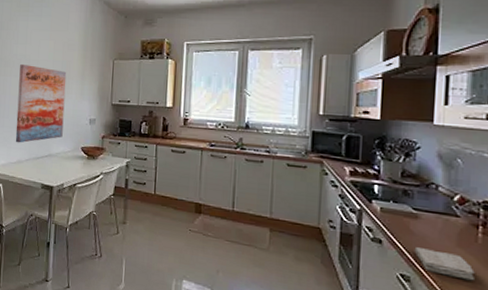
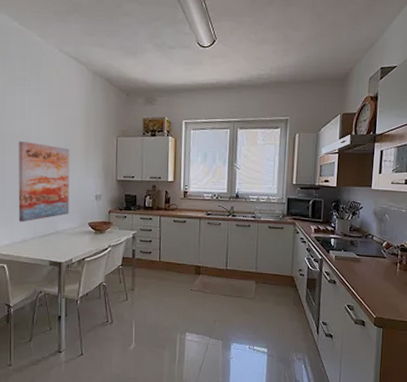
washcloth: present [414,247,475,281] -> none [356,284,394,304]

